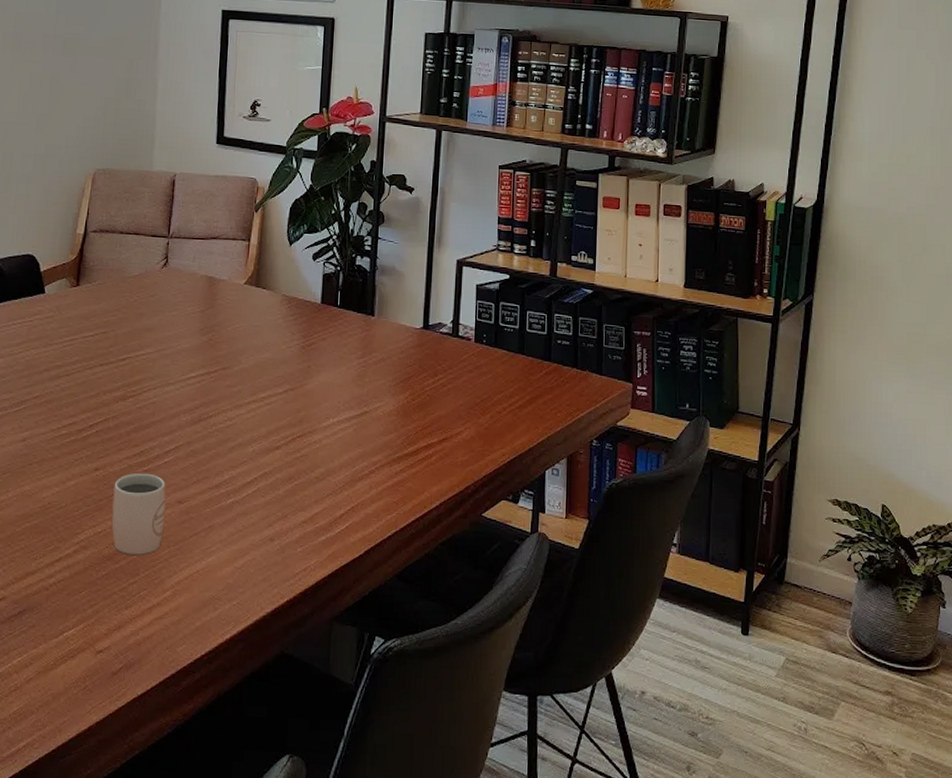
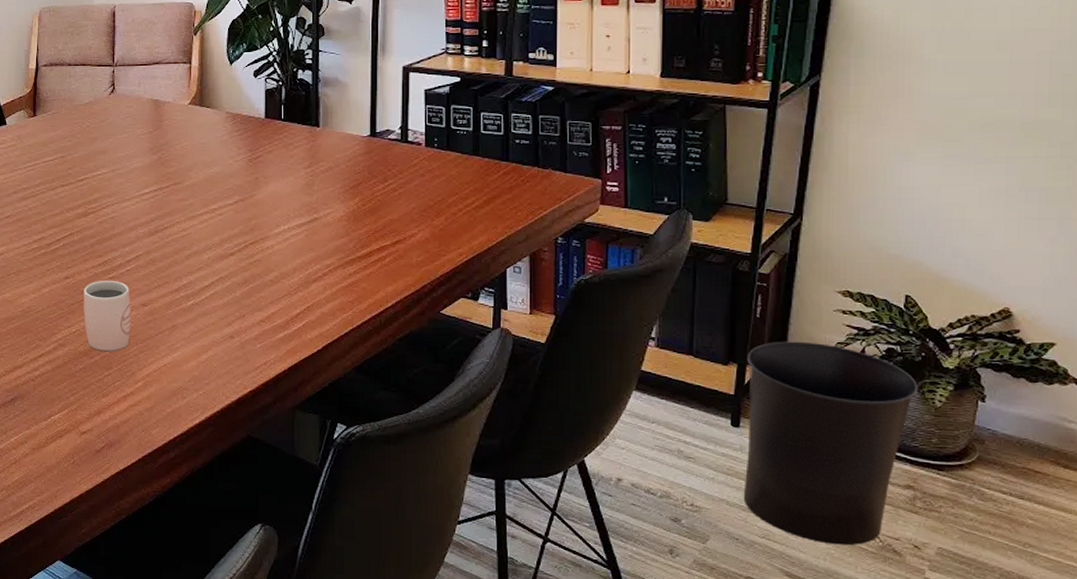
waste bin: none [751,548,893,755] -> present [743,341,918,546]

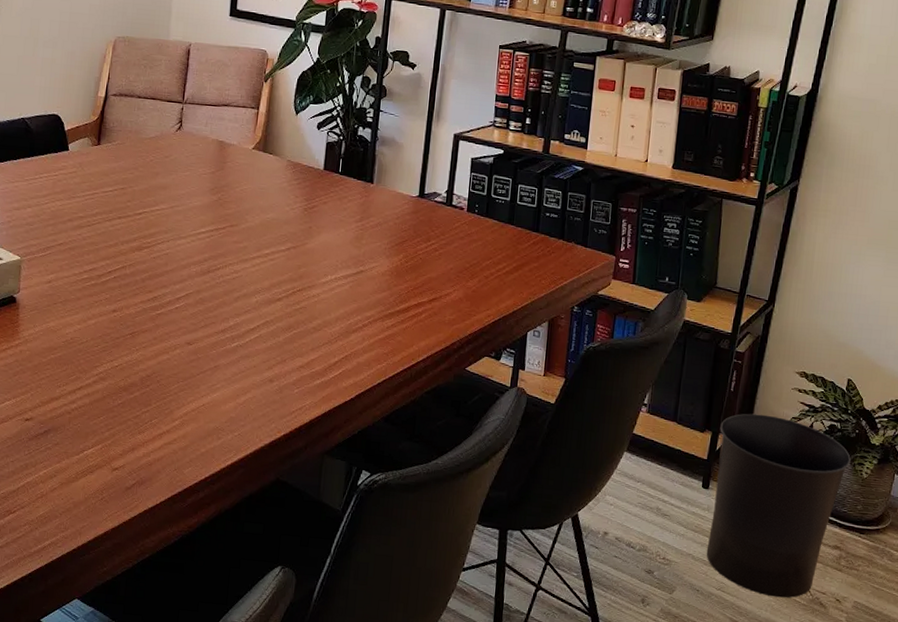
mug: present [83,280,132,352] -> none [127,316,177,389]

